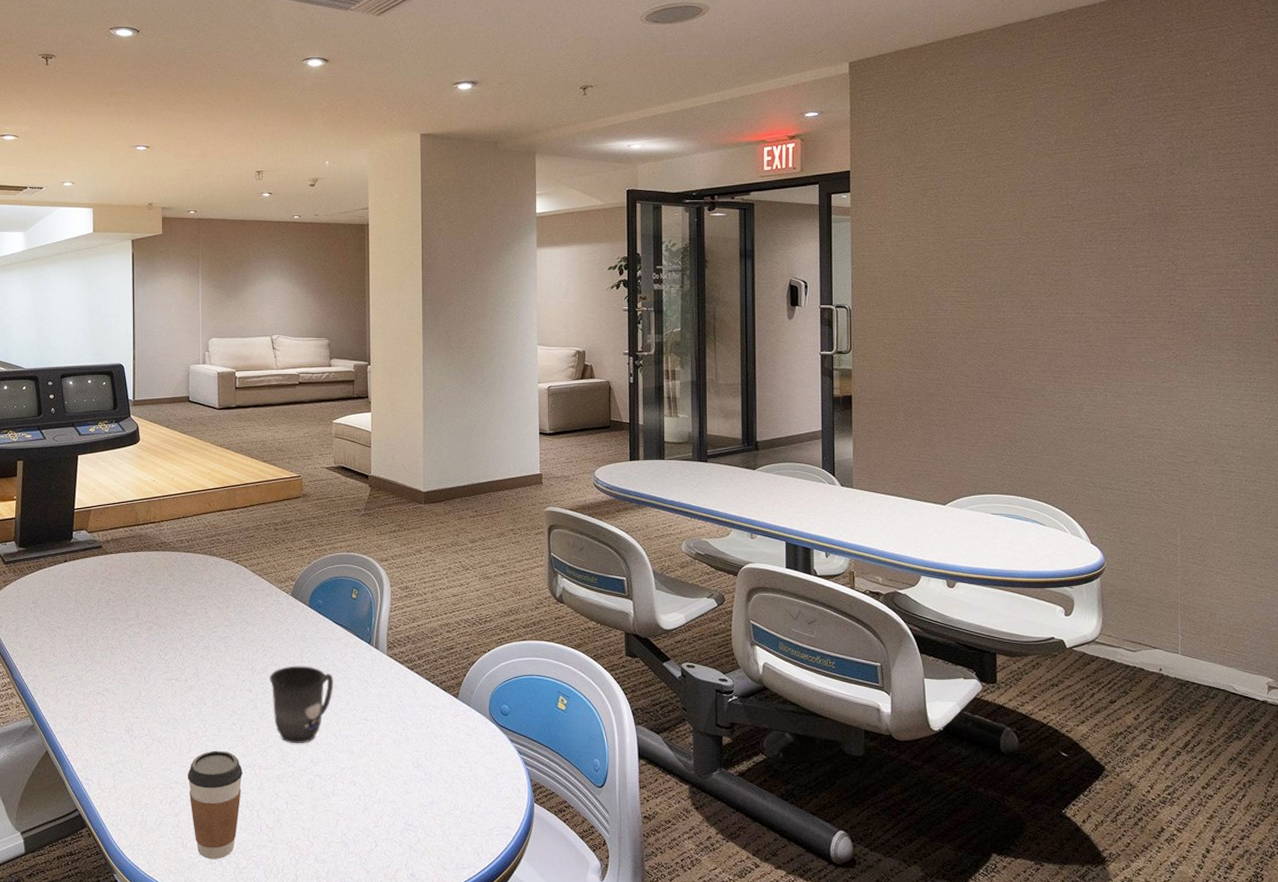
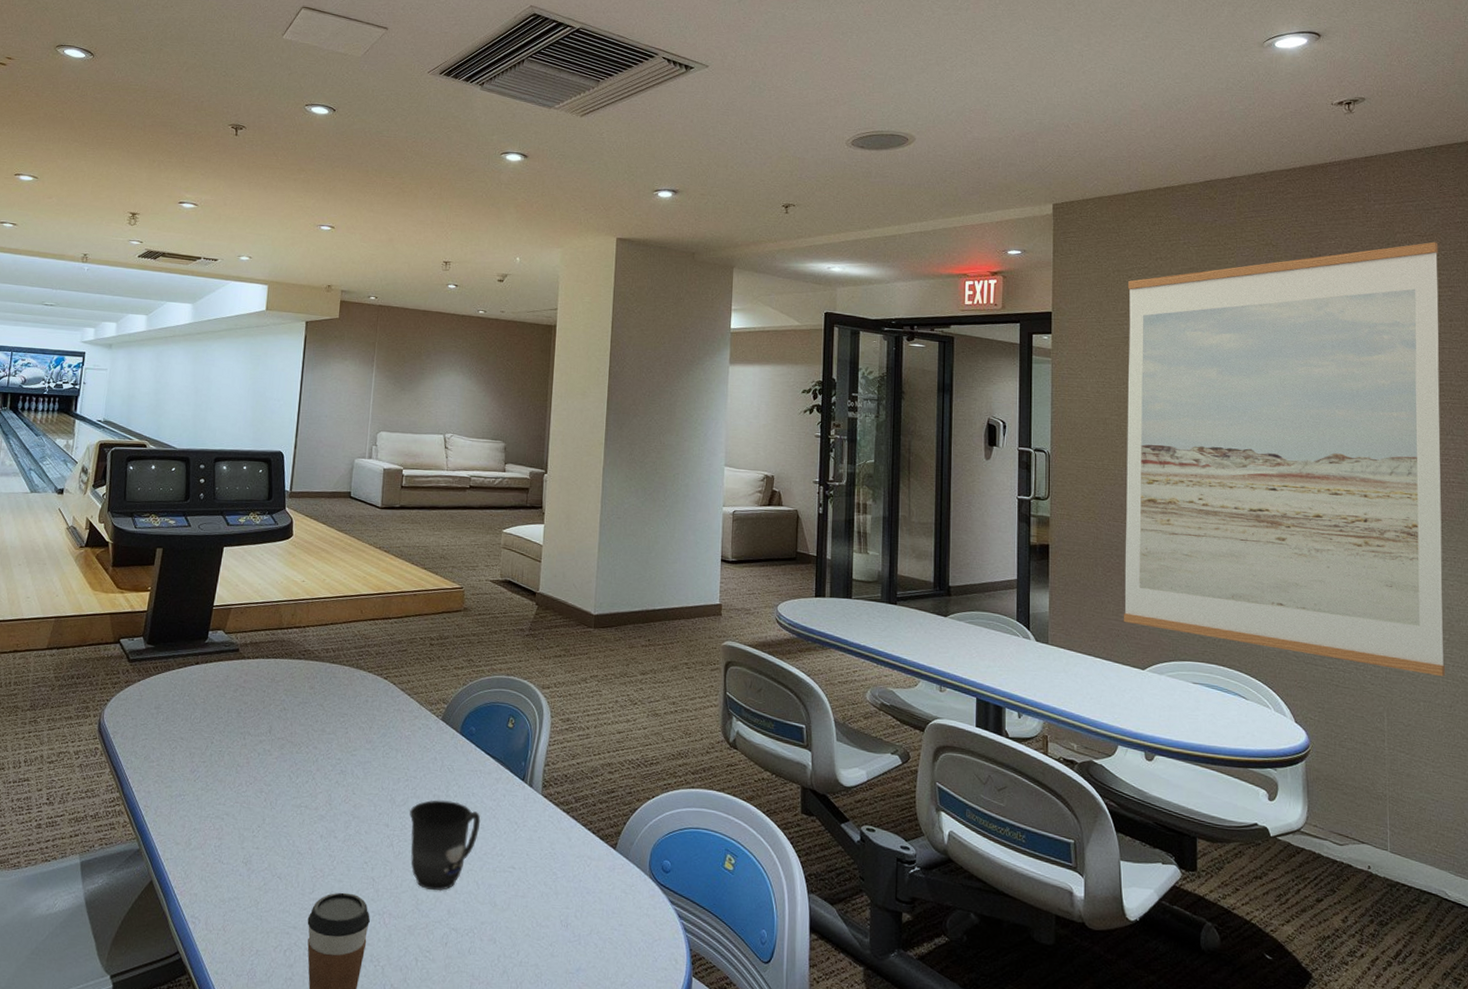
wall art: none [924,67,1242,492] -> present [1123,241,1445,677]

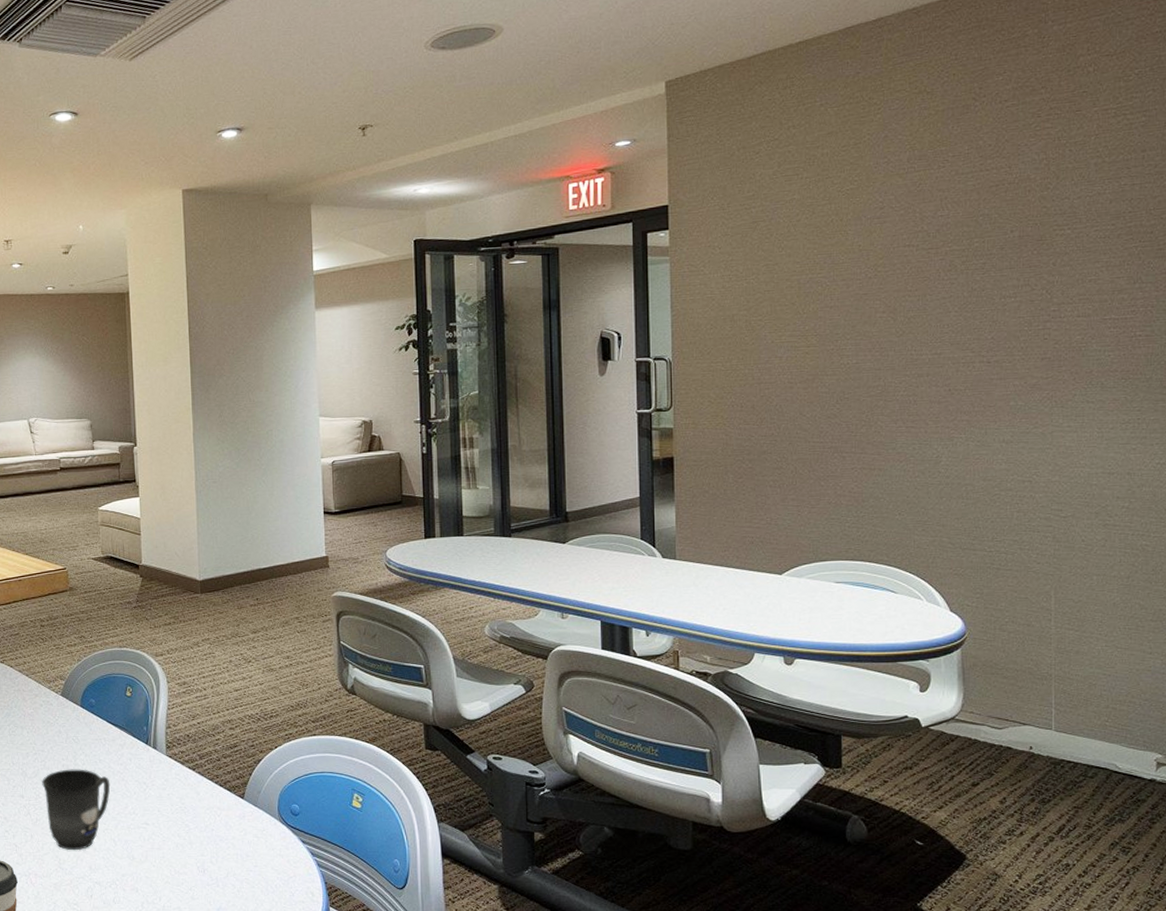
wall art: present [1123,241,1445,677] -> none [756,60,1131,548]

